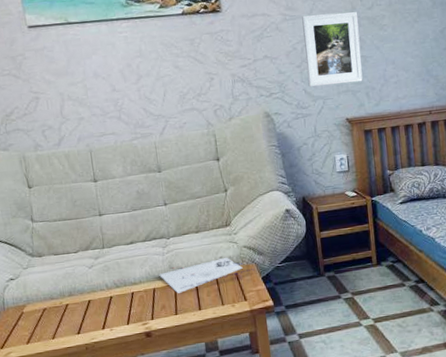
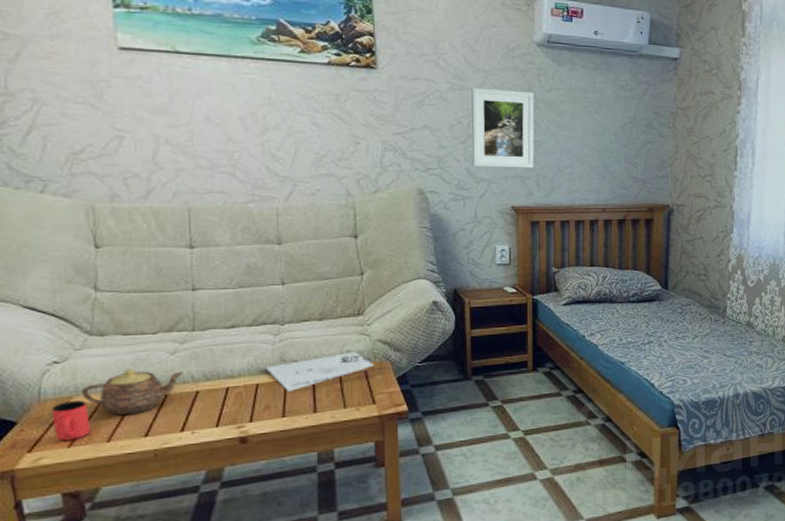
cup: none [12,308,41,340] -> present [51,400,91,441]
teapot: none [31,281,100,318] -> present [82,369,184,416]

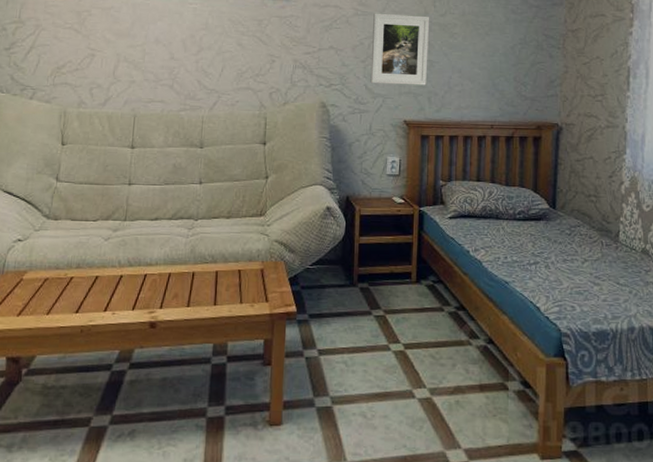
cup: present [51,400,91,441] -> none [9,275,37,310]
teapot: present [82,369,184,416] -> none [34,250,113,292]
board game: present [266,350,389,391] -> none [178,248,282,283]

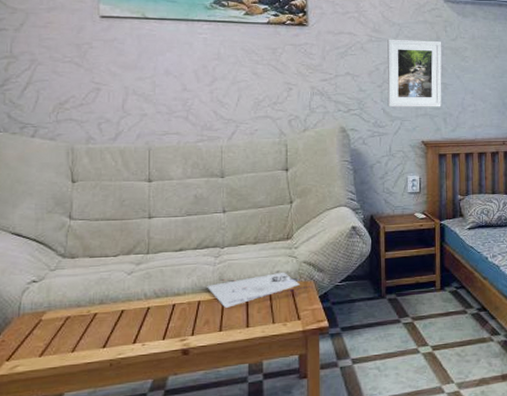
board game: none [178,248,282,283] -> present [207,271,312,308]

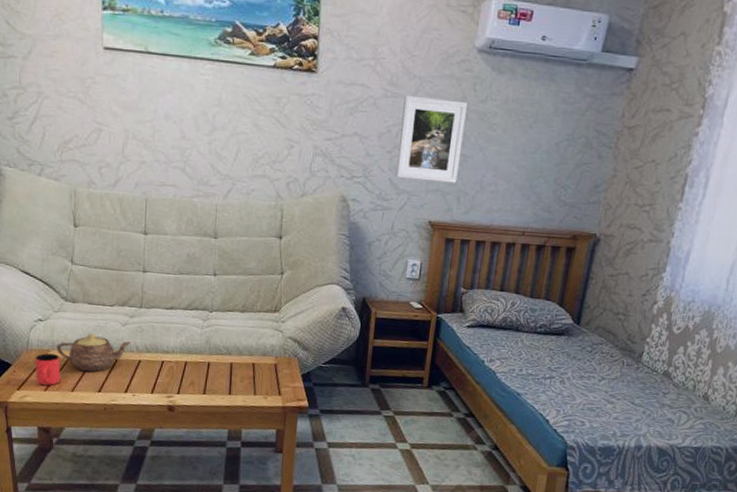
cup: none [28,315,59,351] -> present [35,353,61,386]
teapot: none [54,287,138,329] -> present [57,333,131,372]
board game: present [207,271,312,308] -> none [194,343,296,373]

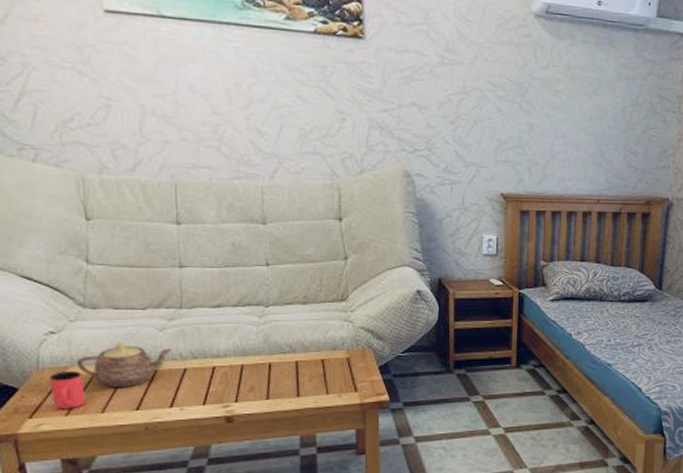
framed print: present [395,95,468,183] -> none [461,62,530,153]

